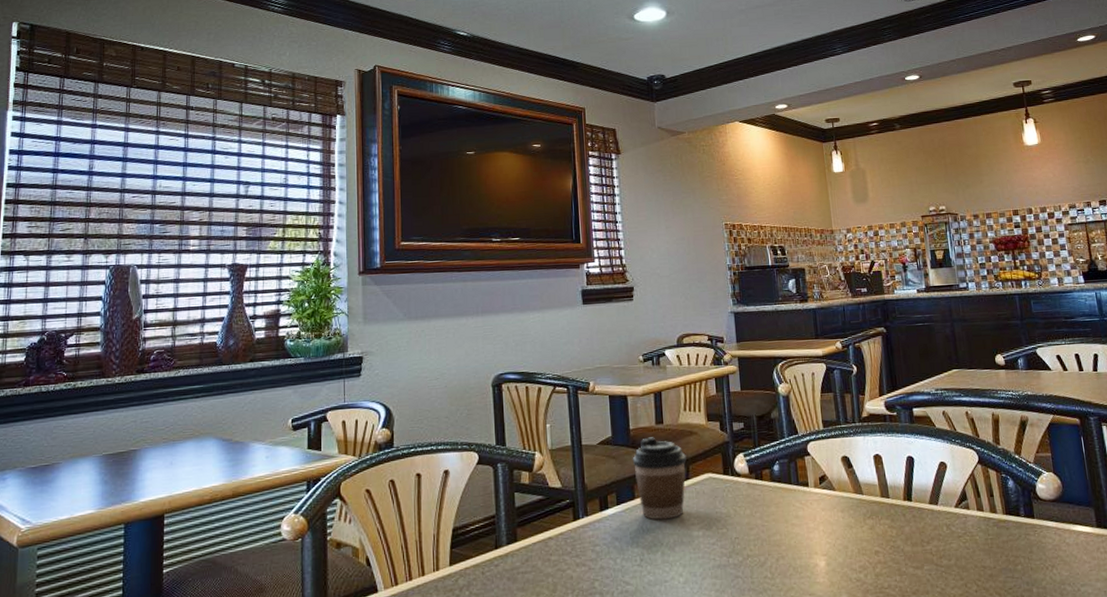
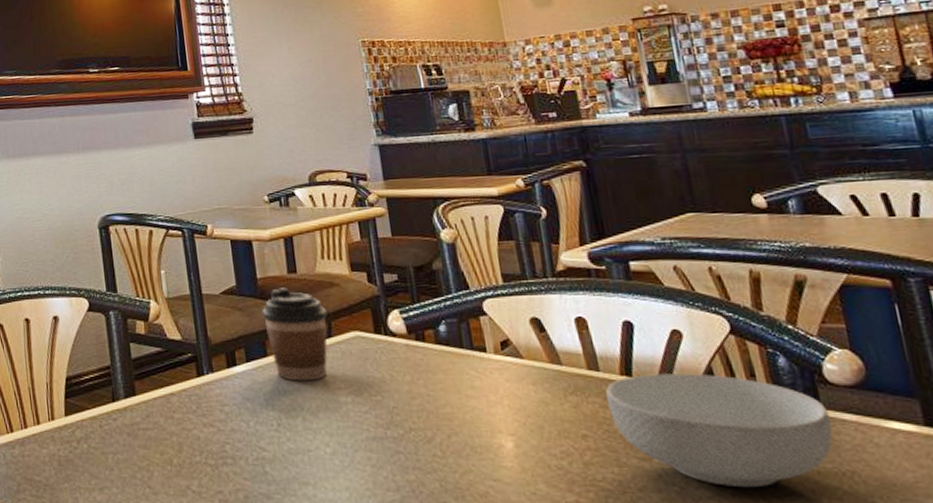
cereal bowl: none [892,496,1041,585] -> present [605,373,833,488]

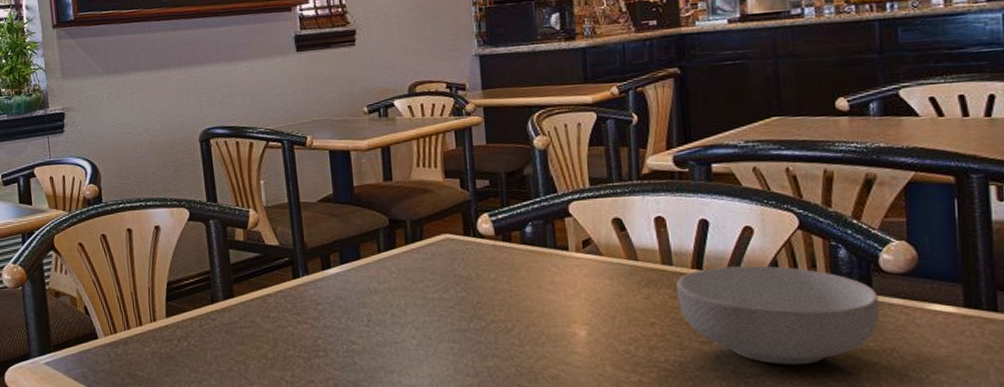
coffee cup: present [261,287,328,381] -> none [356,195,420,281]

